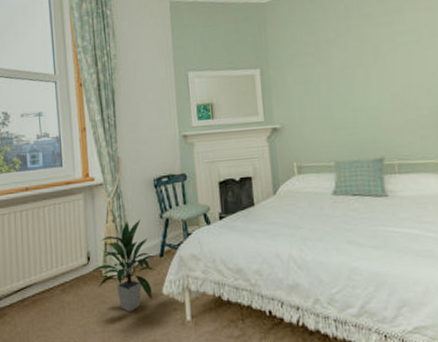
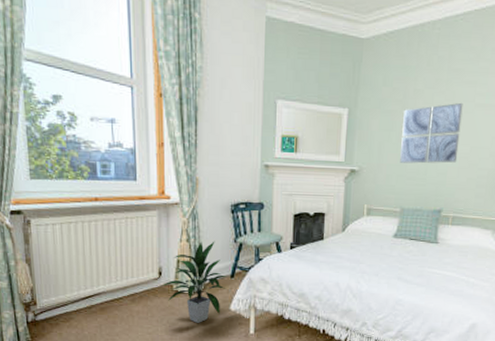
wall art: none [319,44,390,114] -> present [400,102,463,164]

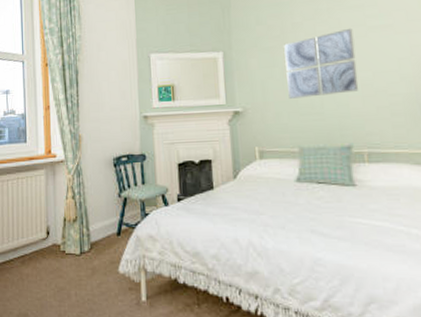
indoor plant: present [162,241,228,323] -> none [49,196,114,288]

